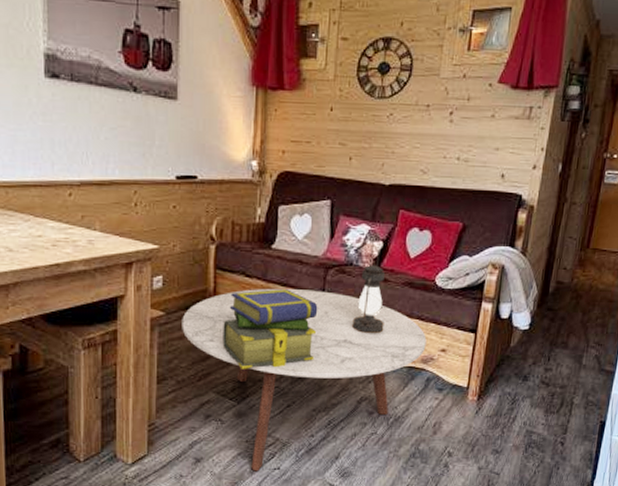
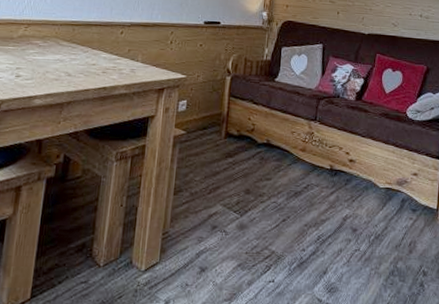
coffee table: present [182,288,427,472] -> none [198,114,401,283]
stack of books: present [222,289,318,369] -> none [231,115,311,185]
lantern: present [352,232,385,334] -> none [339,71,365,158]

